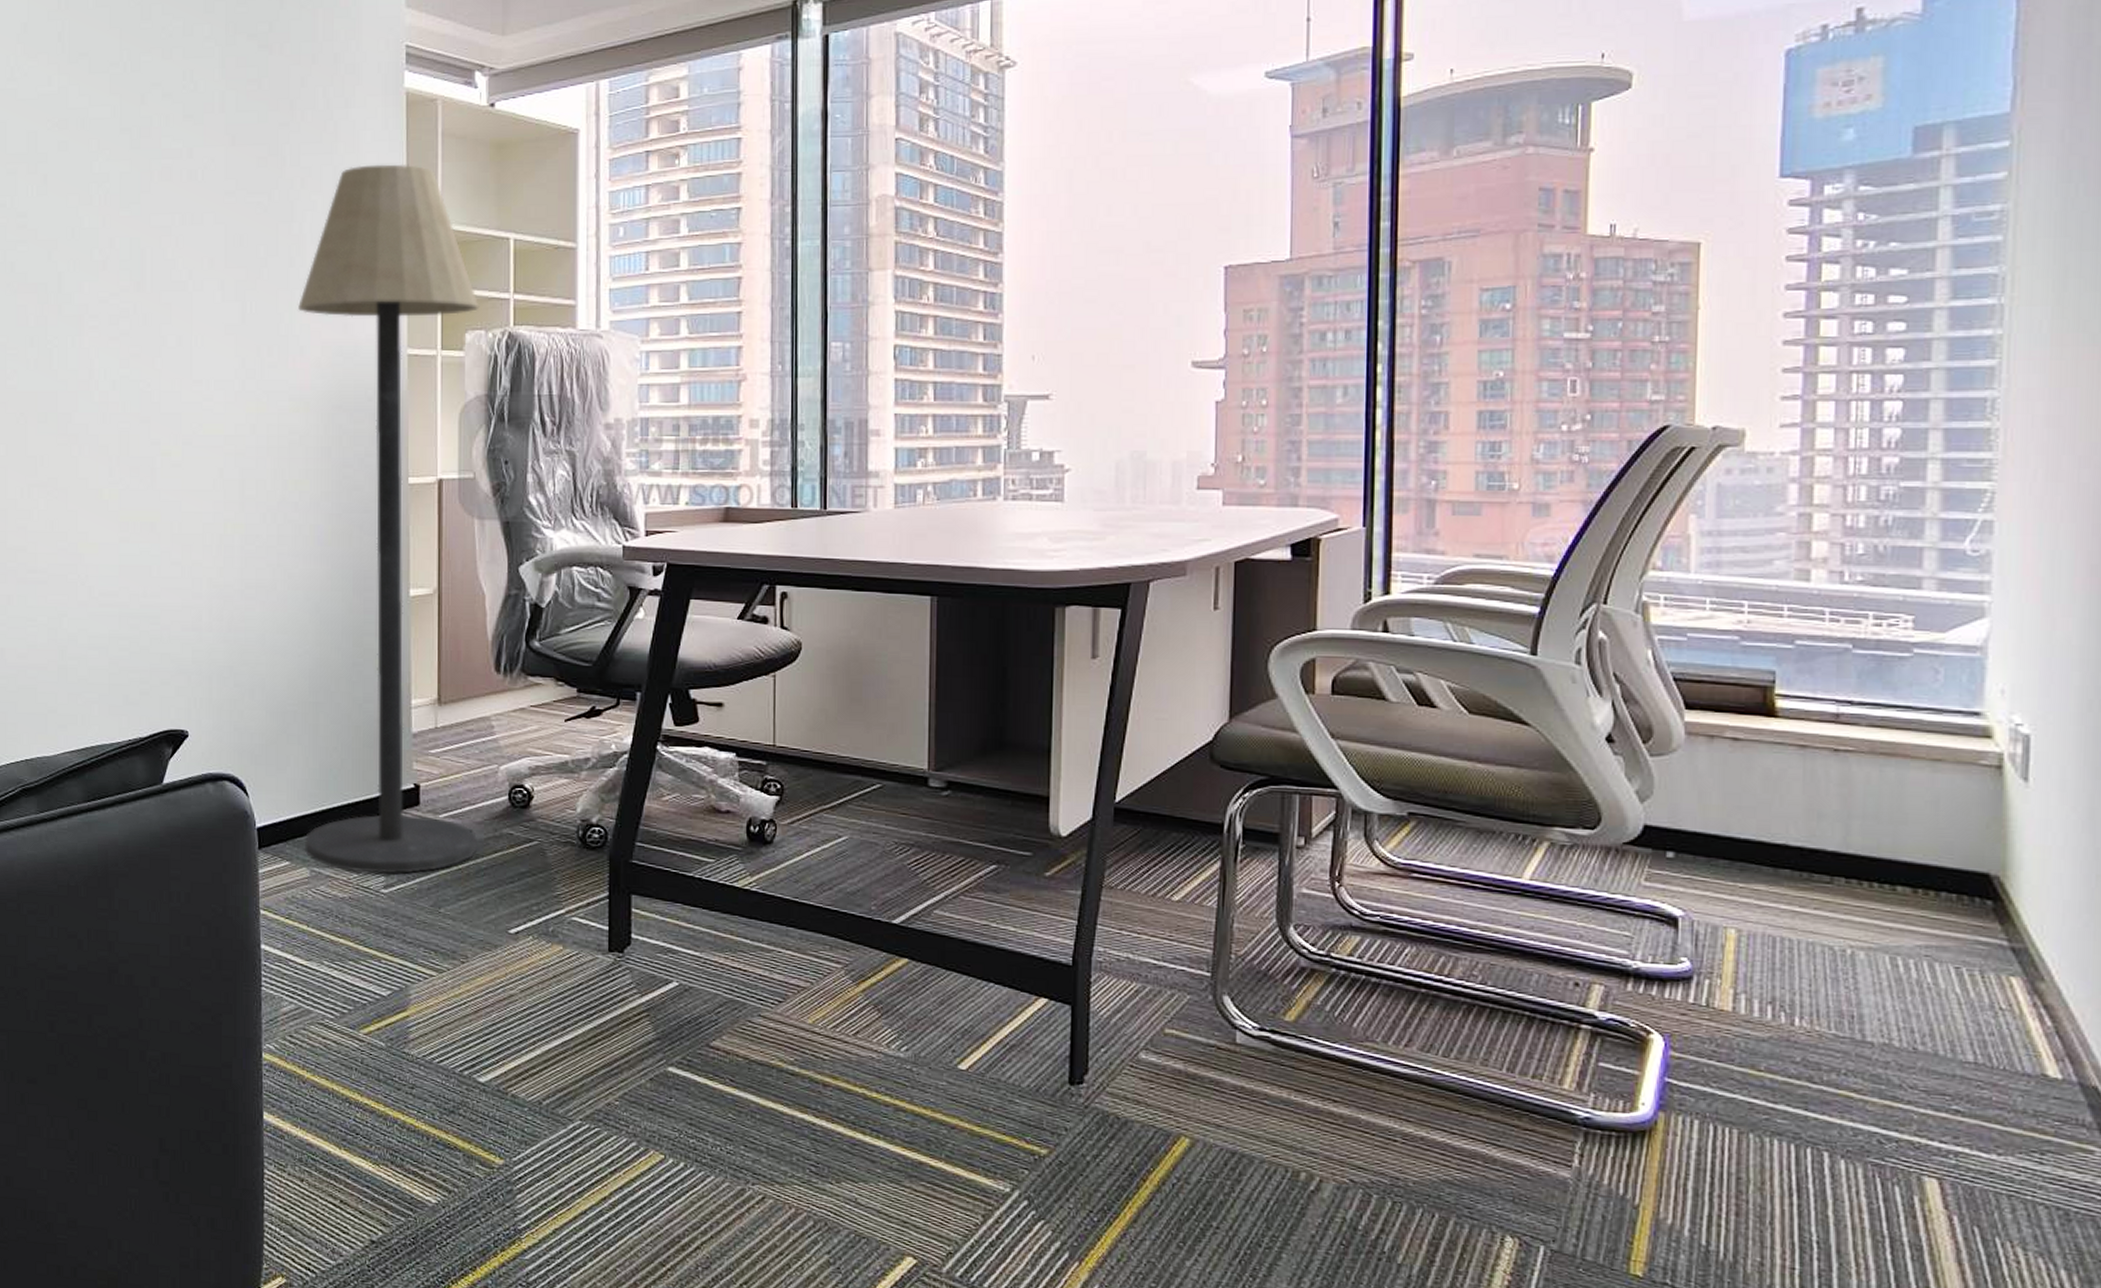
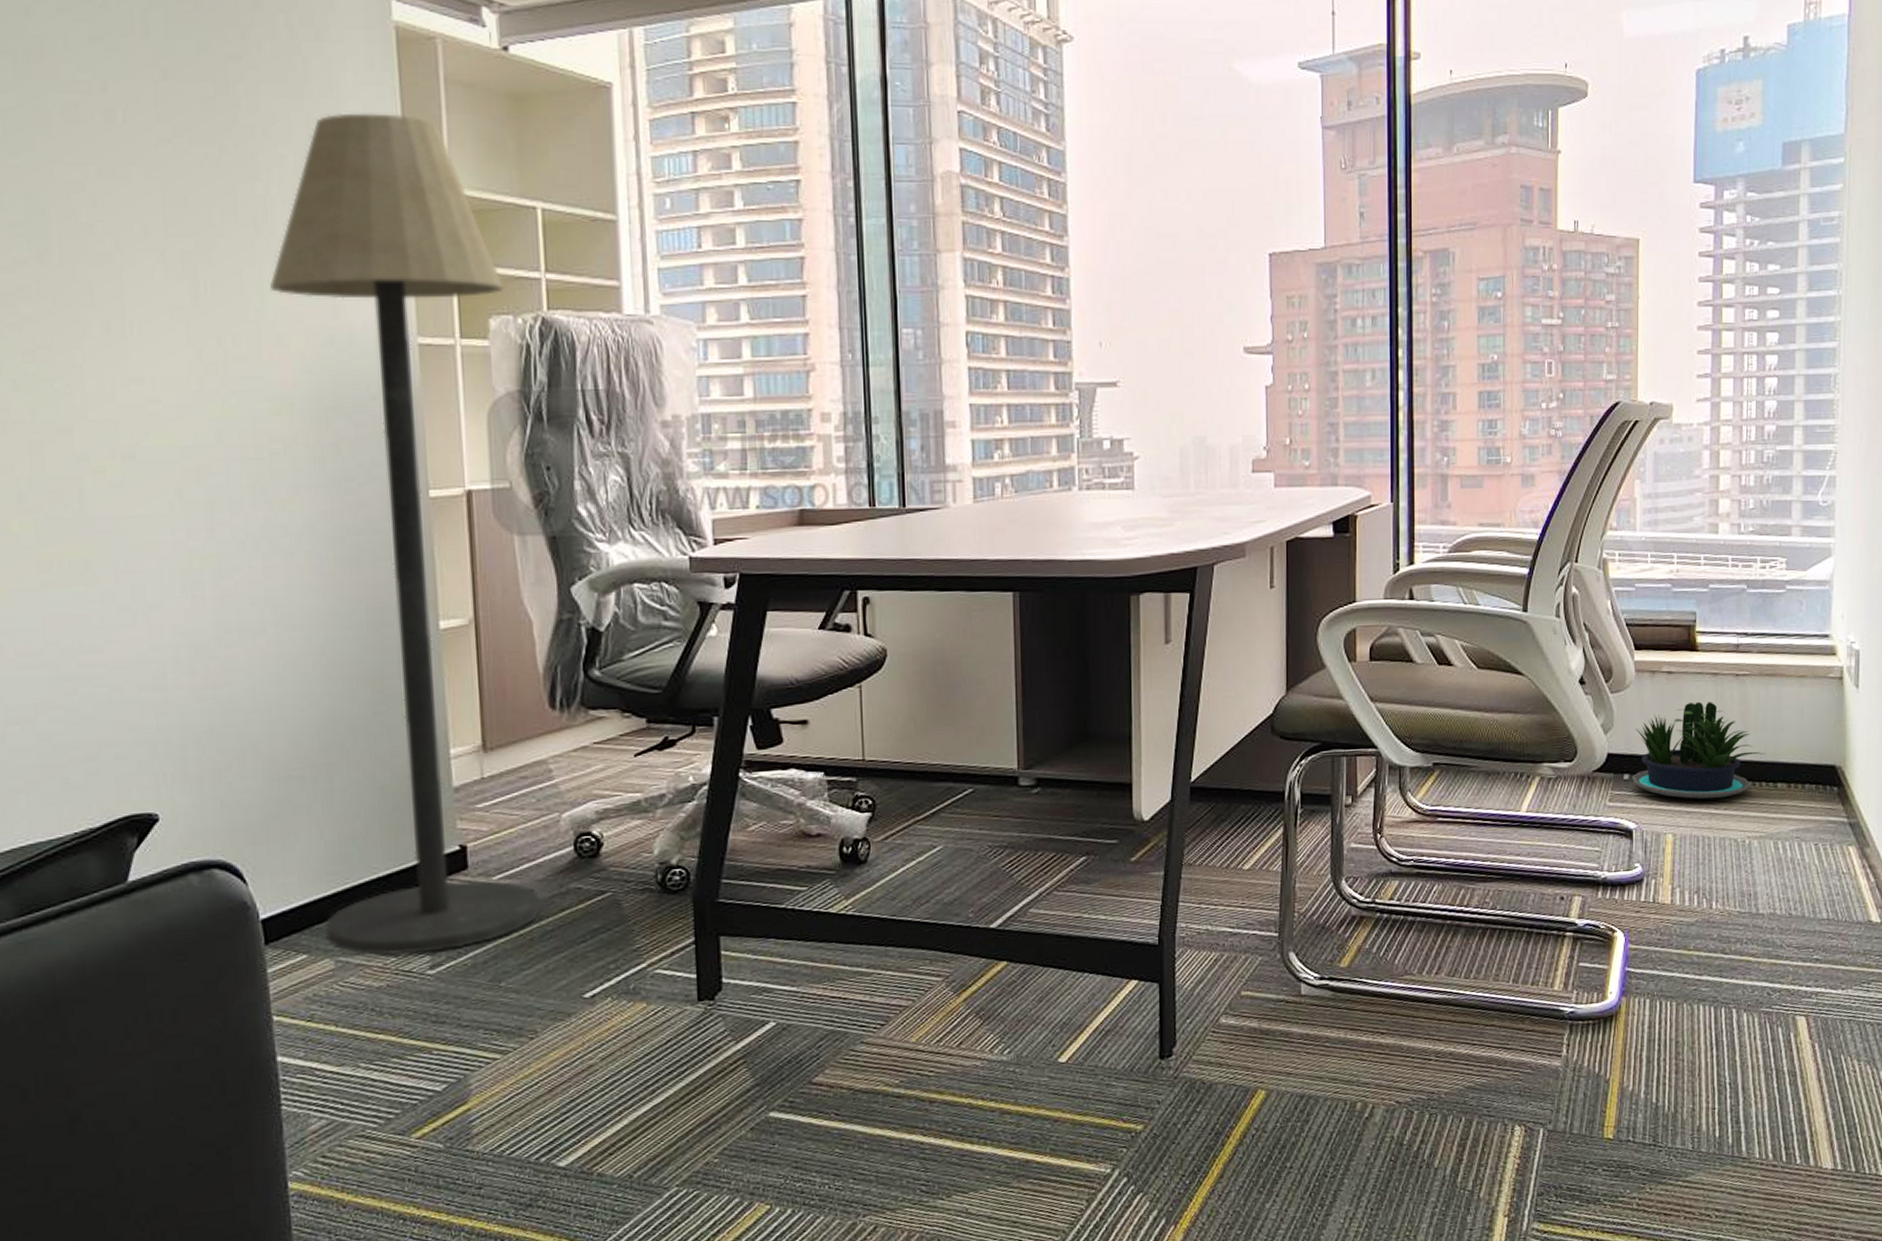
potted plant: none [1679,777,1879,895] -> present [1632,702,1766,799]

